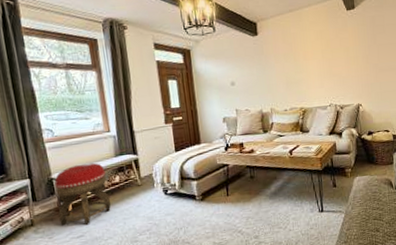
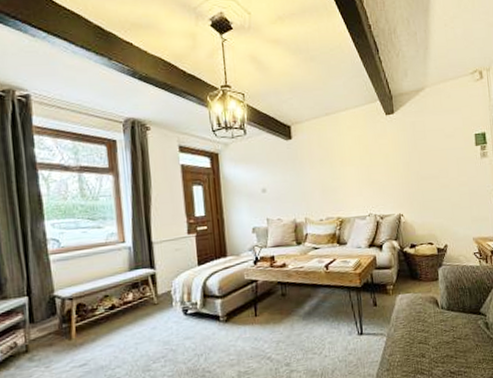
footstool: present [54,162,111,226] -> none [57,277,122,353]

